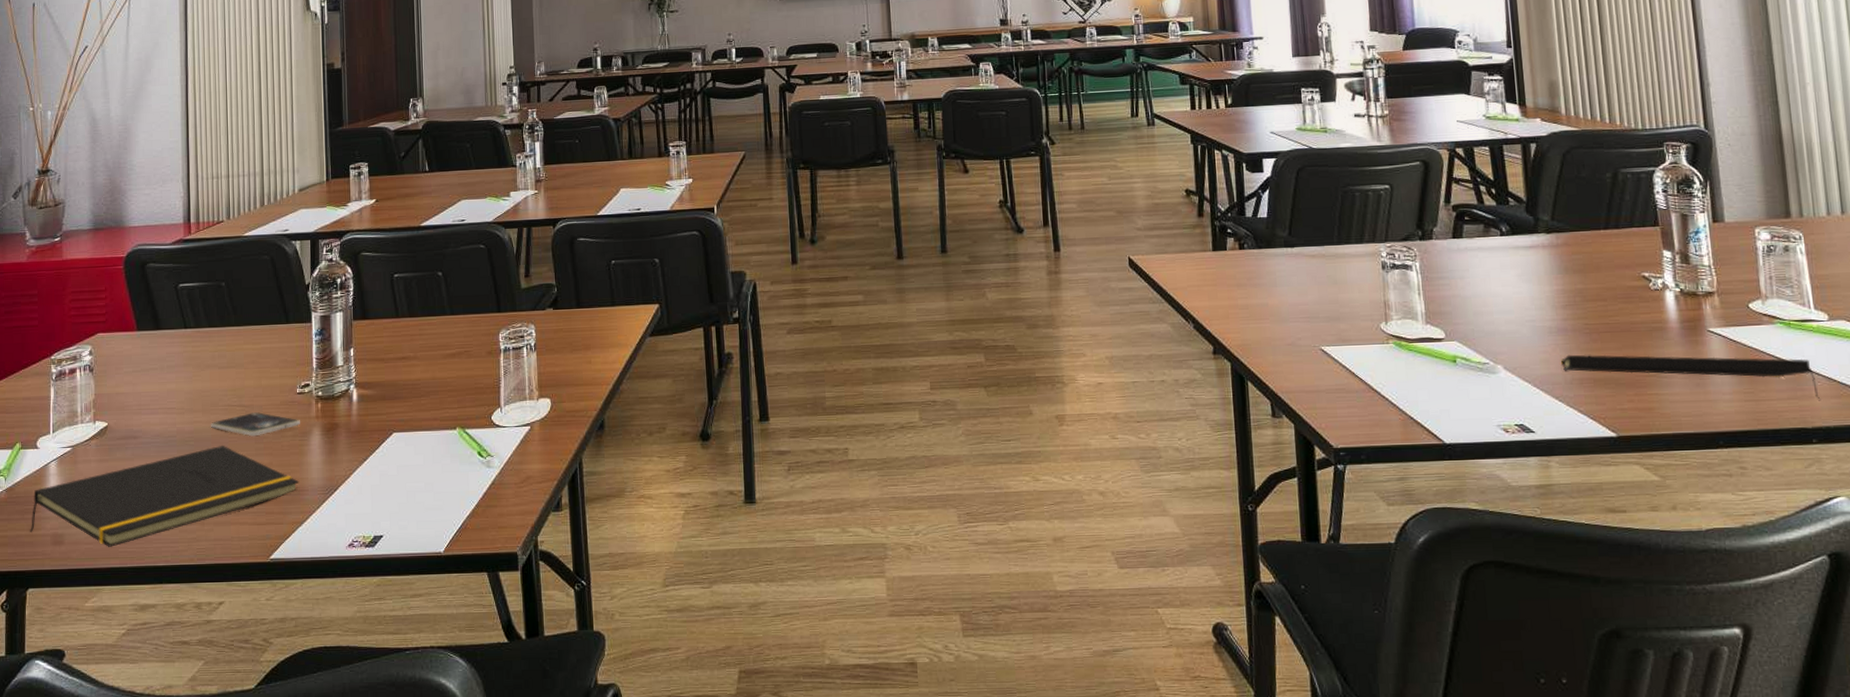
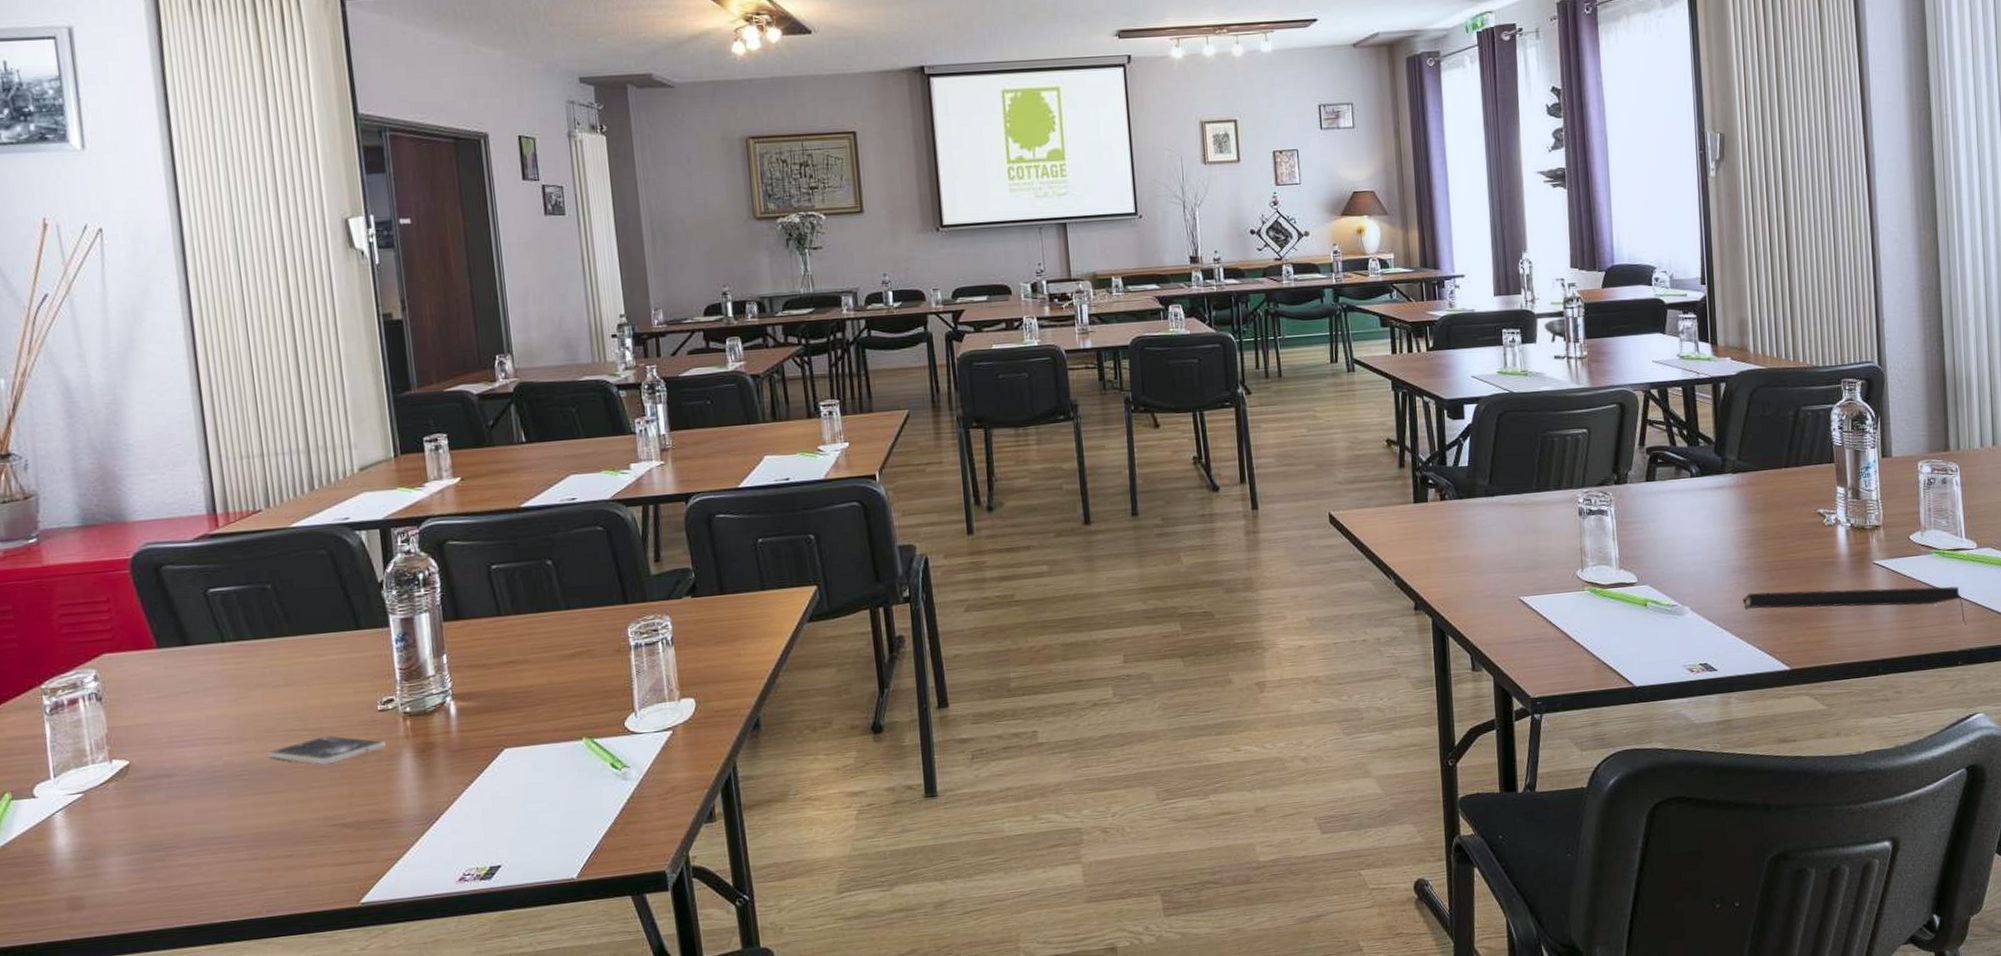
notepad: present [30,446,300,547] -> none [36,778,391,907]

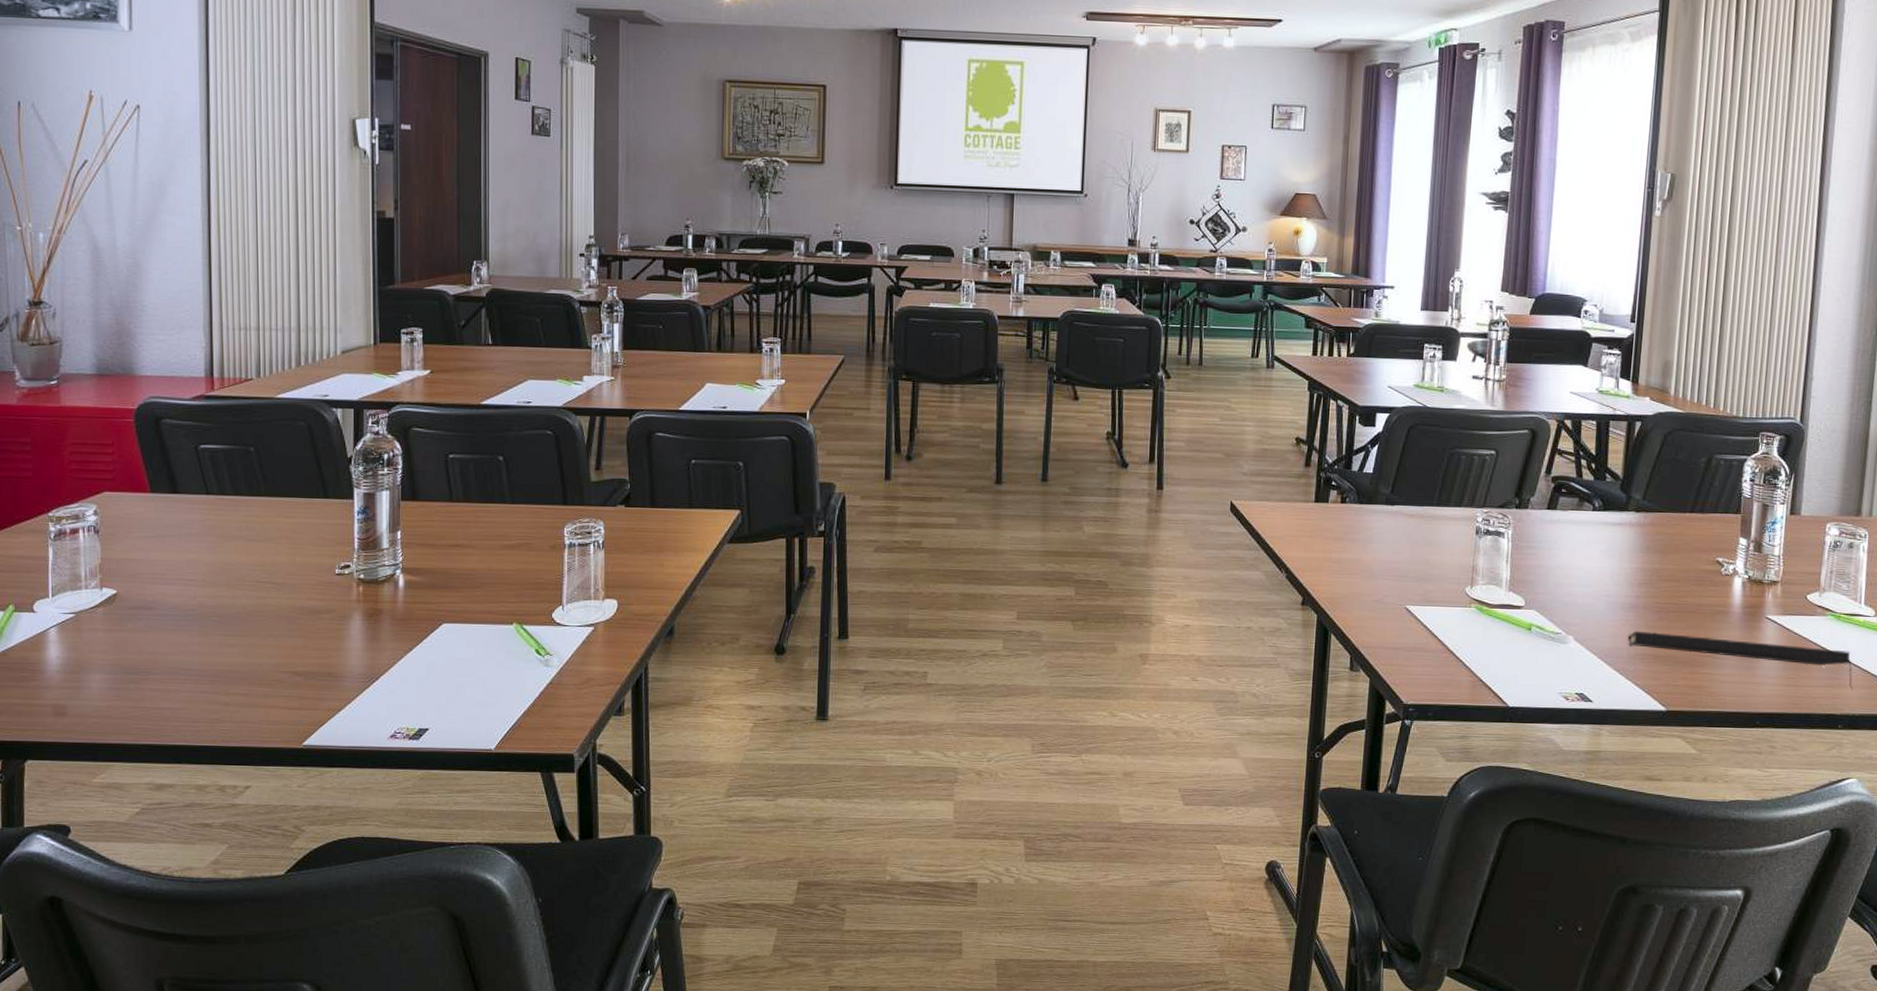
smartphone: present [268,736,386,765] -> none [237,591,339,617]

